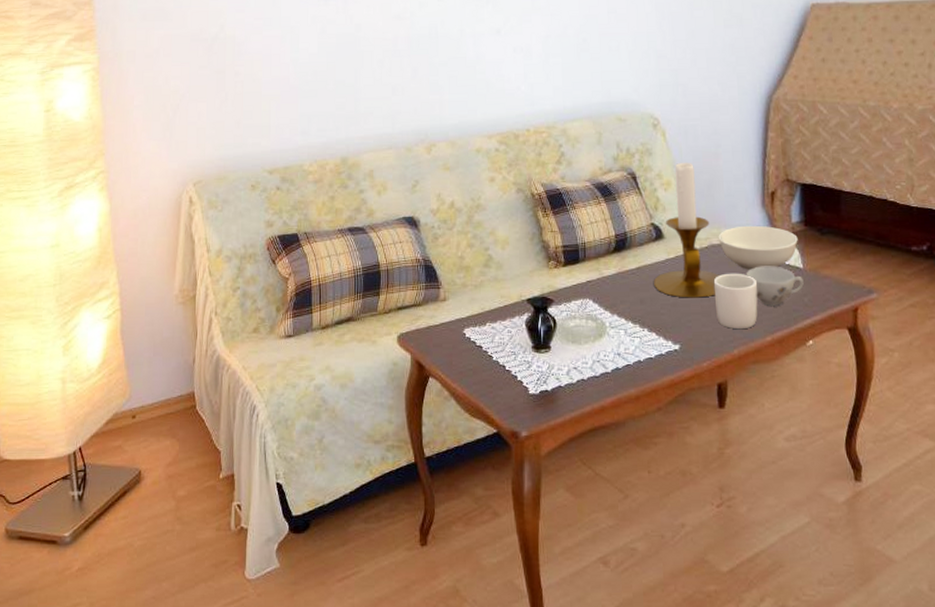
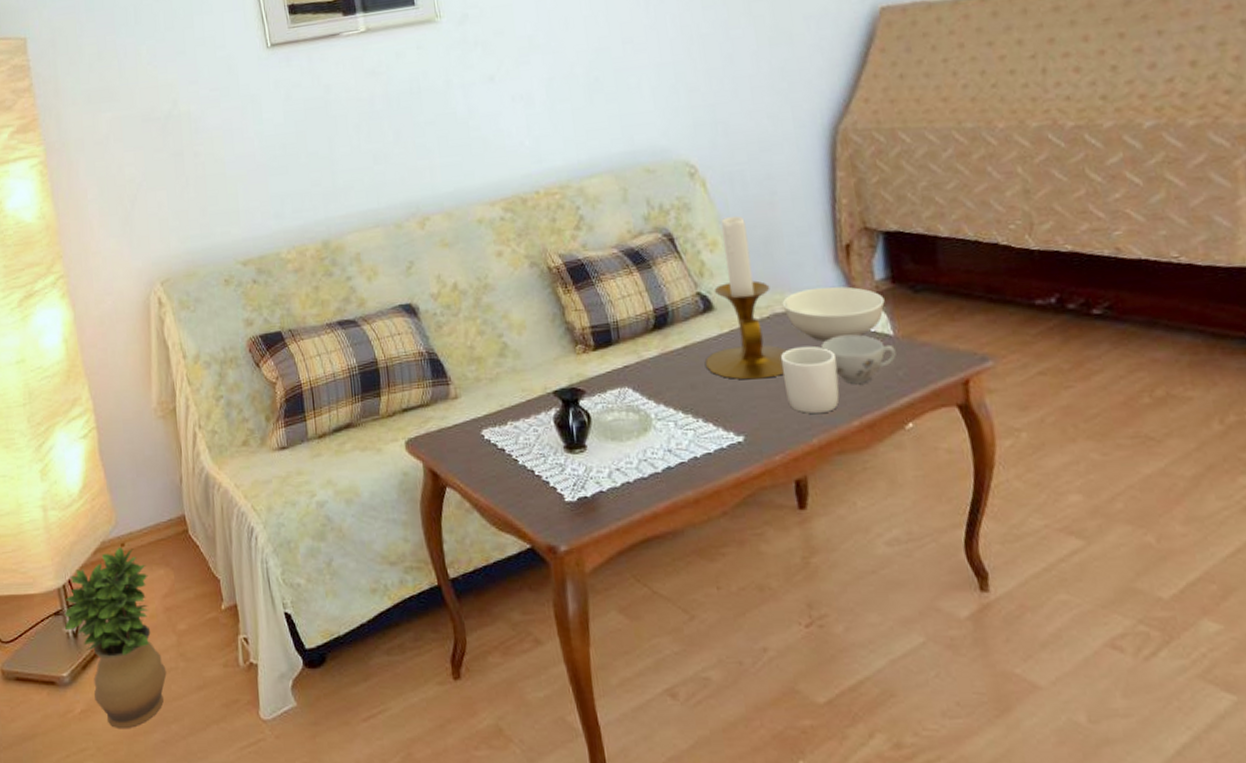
potted plant: none [72,419,163,585] -> present [64,548,167,728]

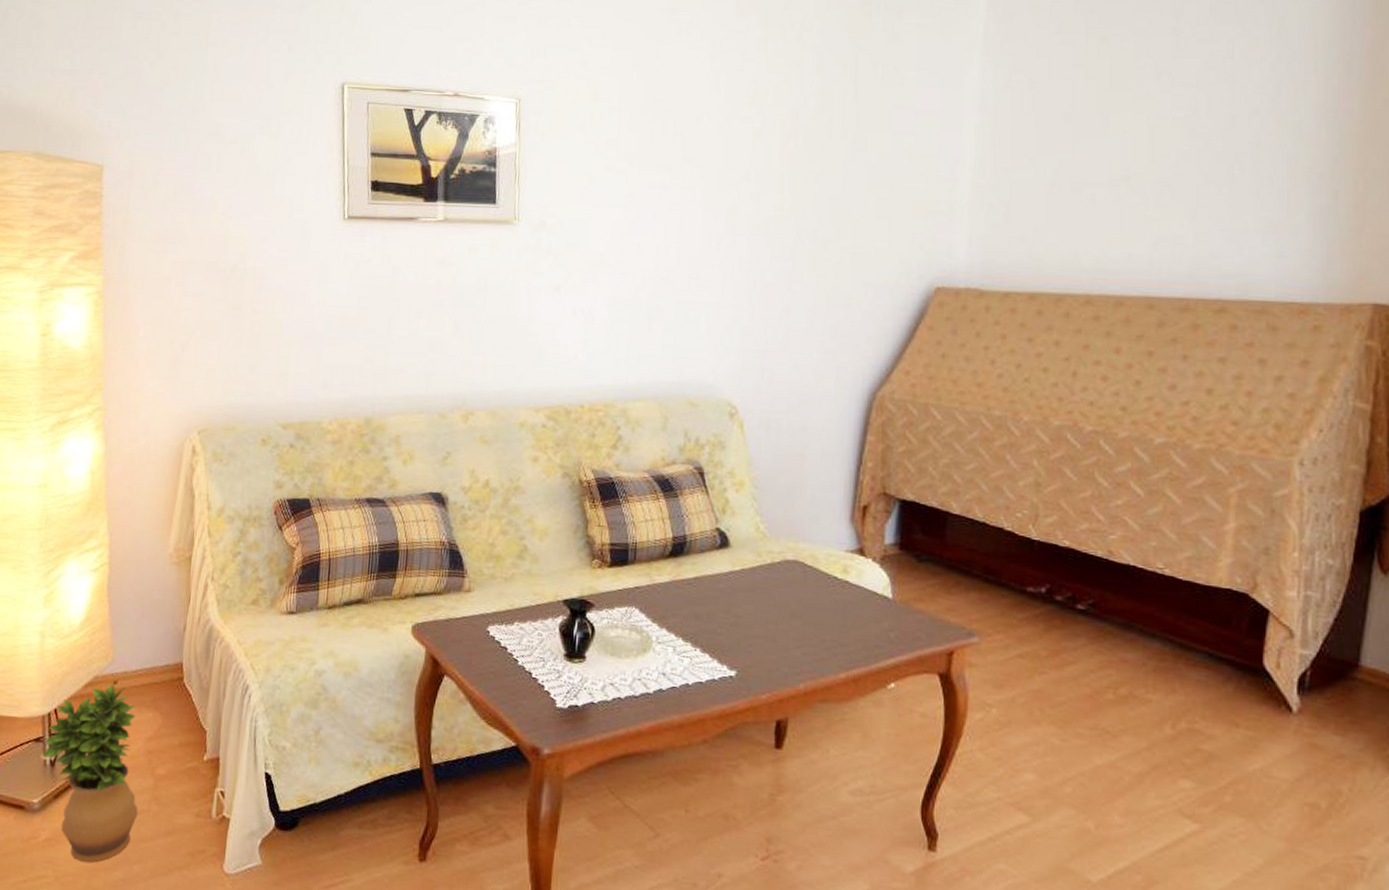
candlestick: present [705,215,787,380] -> none [712,460,791,620]
mug: present [780,346,840,415] -> none [782,595,836,662]
bowl: present [782,286,885,342] -> none [794,541,890,595]
teacup: present [822,334,897,383] -> none [824,590,891,639]

